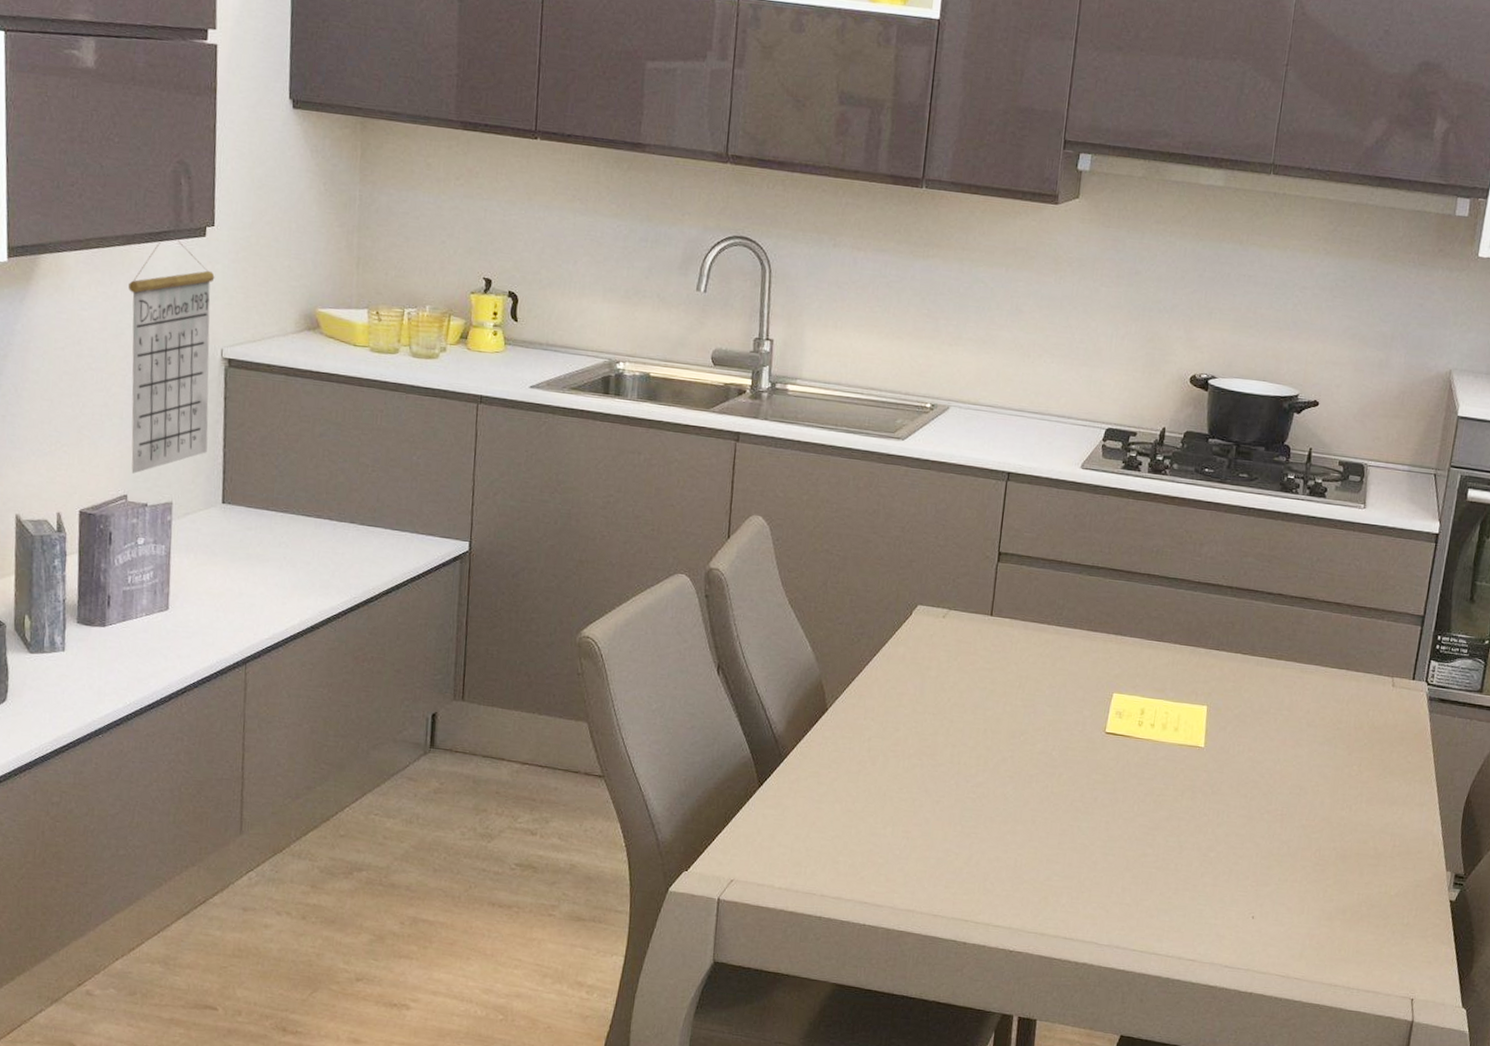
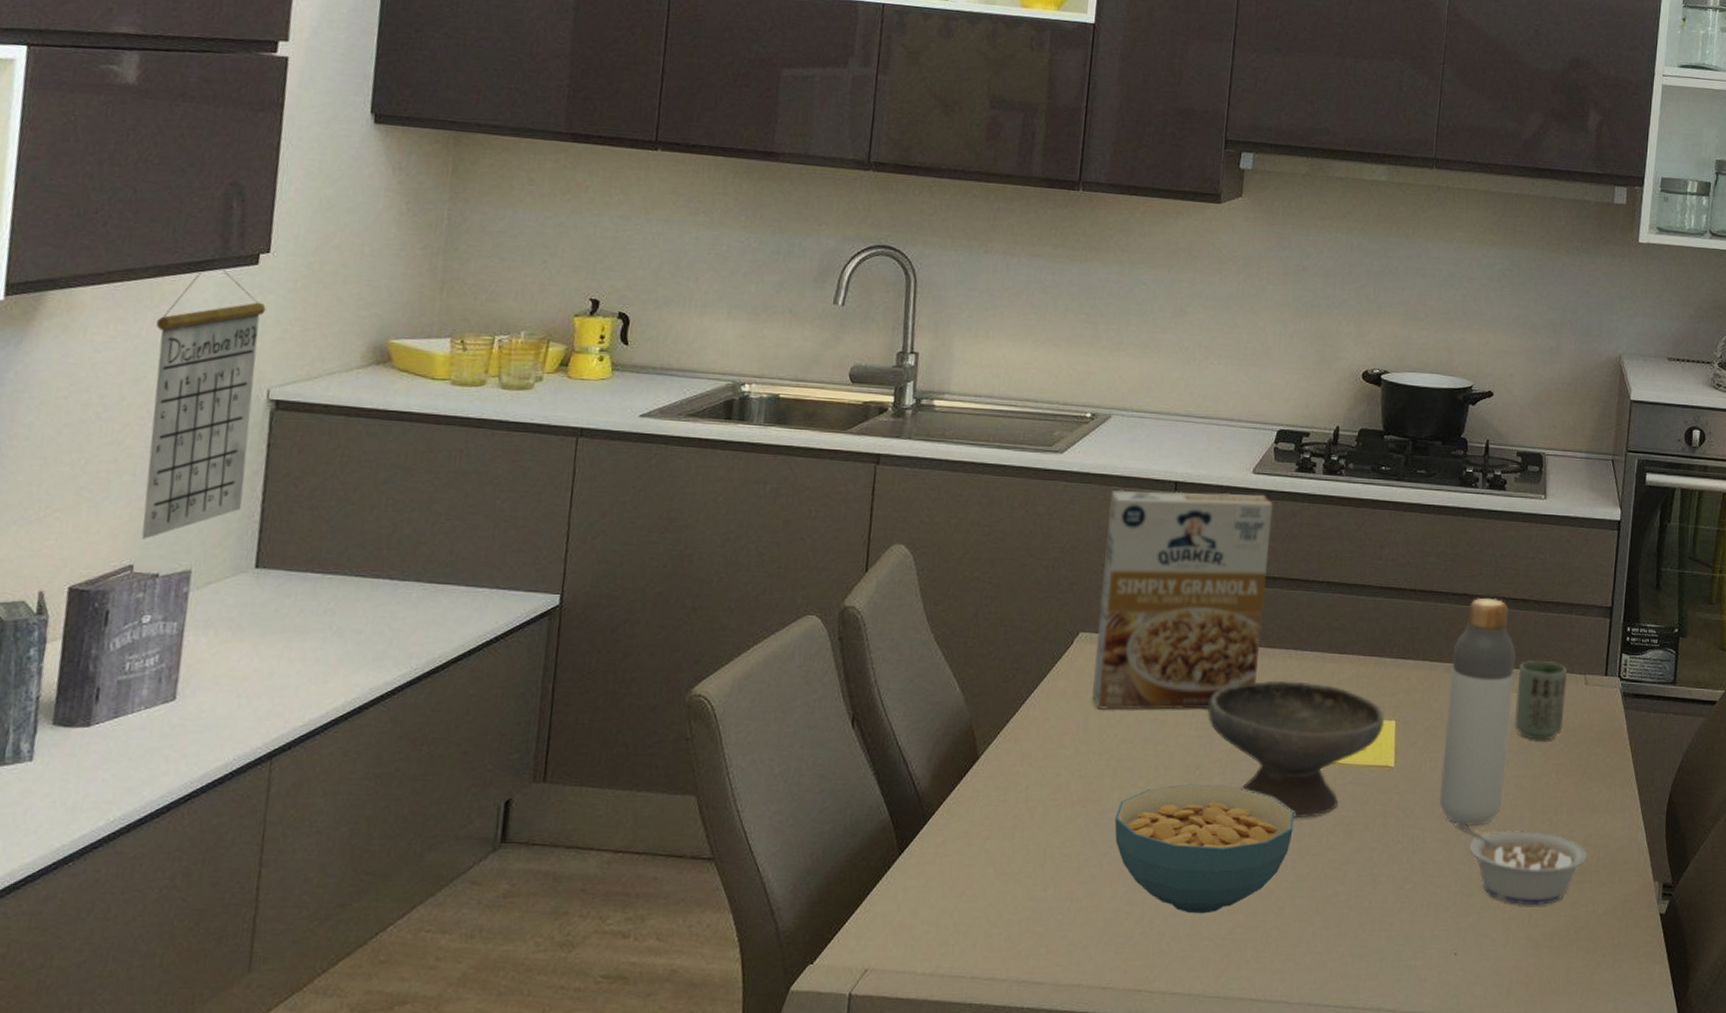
cereal box: none [928,477,1100,682] -> present [1091,490,1273,711]
cereal bowl: none [946,747,1110,861] -> present [1114,784,1295,914]
bowl: none [1033,660,1197,786] -> present [1208,680,1385,818]
bottle: none [1245,598,1326,807] -> present [1440,597,1516,826]
legume: none [1259,801,1384,883] -> present [1455,821,1588,906]
cup: none [1321,659,1375,735] -> present [1515,659,1567,740]

